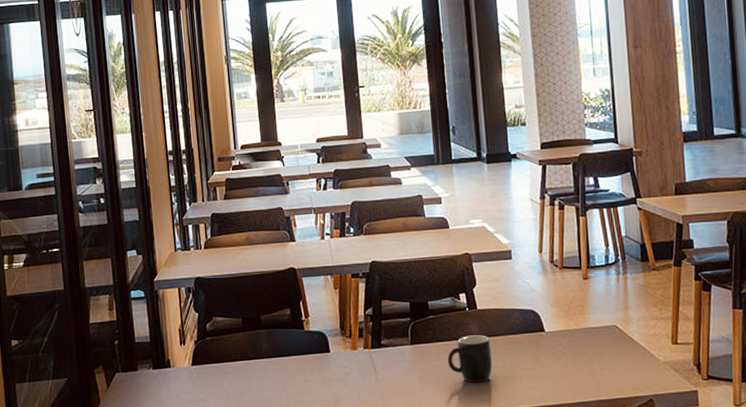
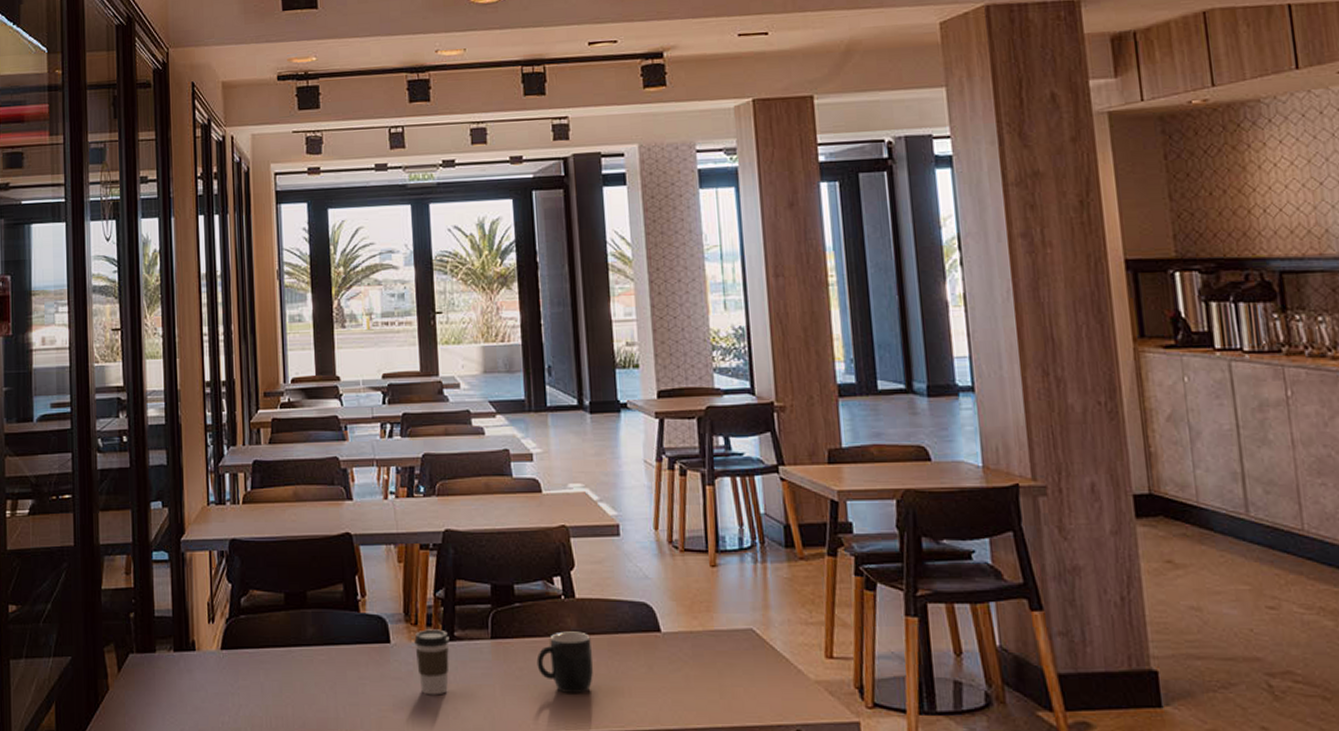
coffee cup: none [349,339,378,391] -> present [414,629,450,695]

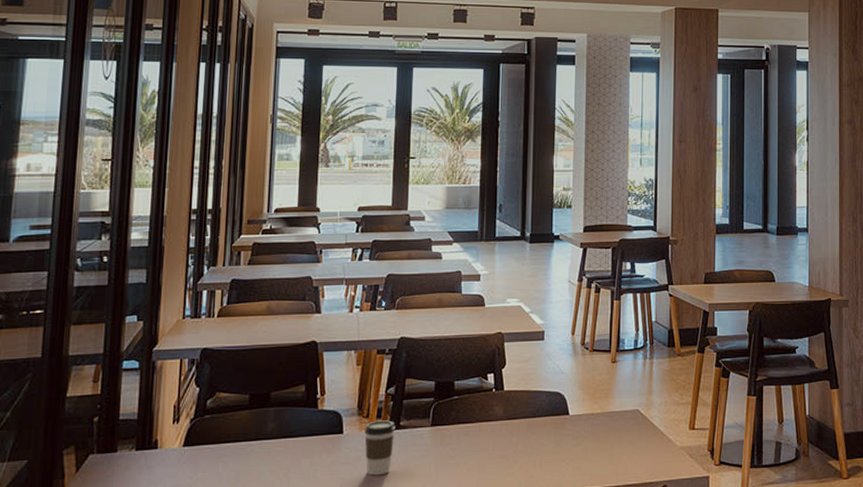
mug: present [536,631,594,694] -> none [467,417,514,468]

